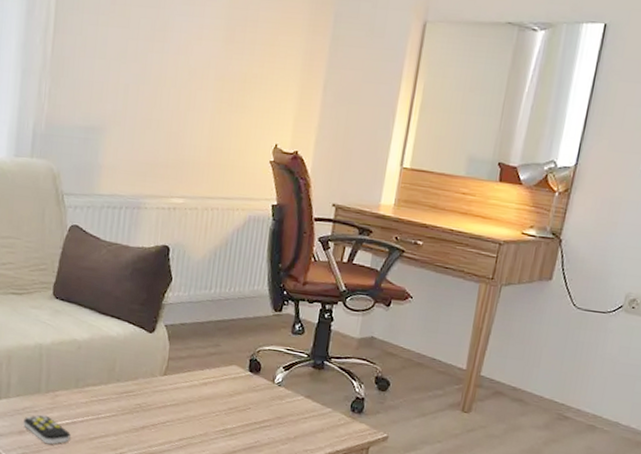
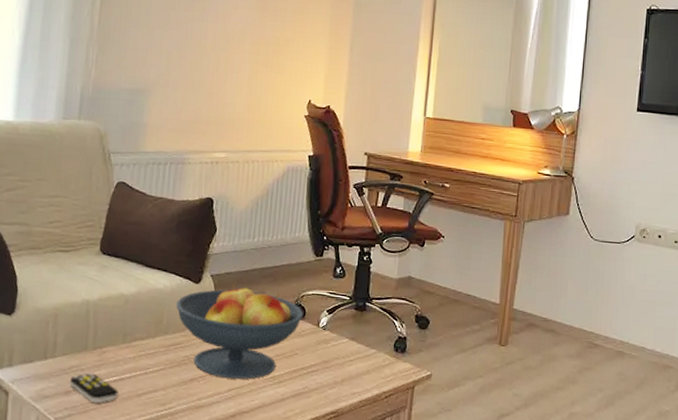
fruit bowl: none [129,334,259,430] -> present [176,283,304,380]

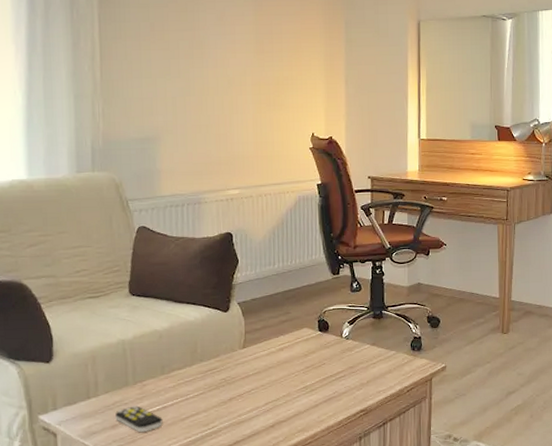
fruit bowl: present [176,283,304,380] -> none [208,308,328,394]

